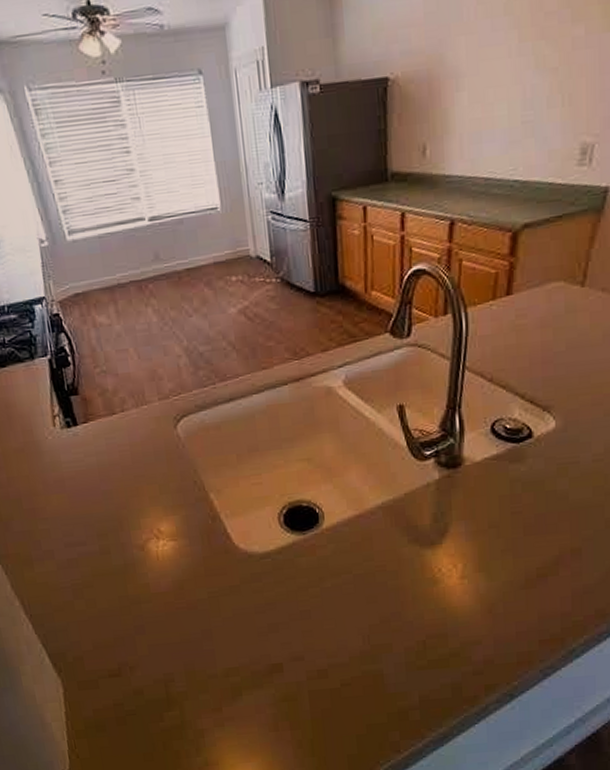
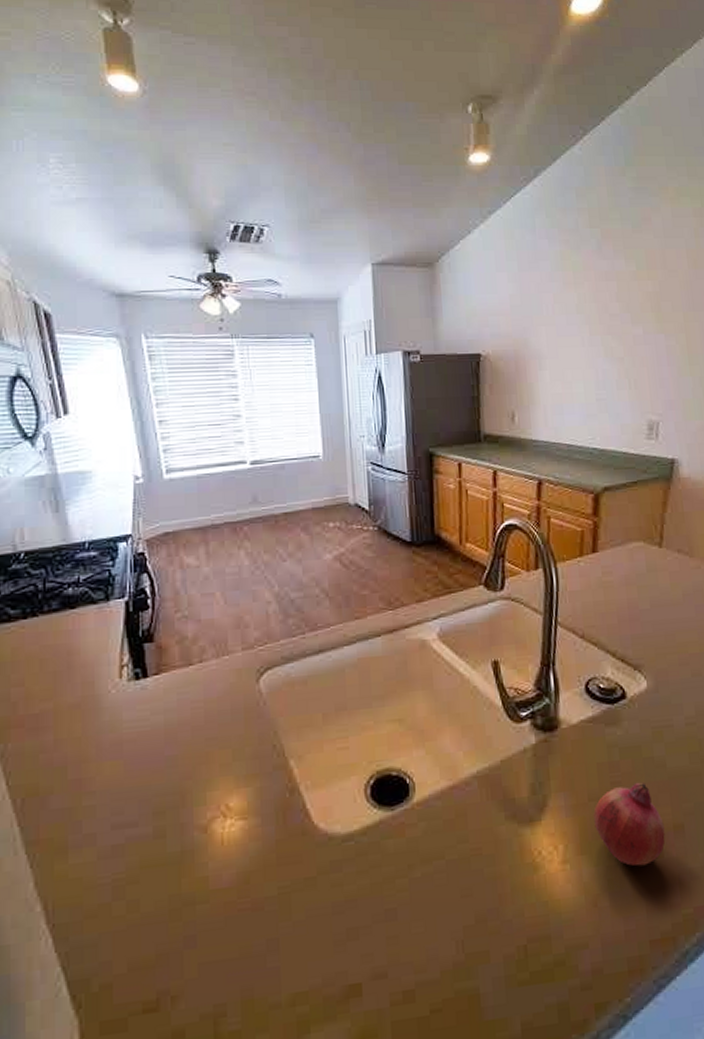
fruit: none [493,512,562,582] -> present [593,782,665,866]

